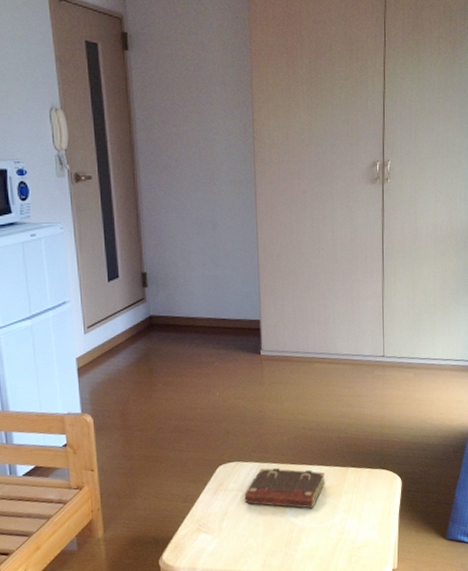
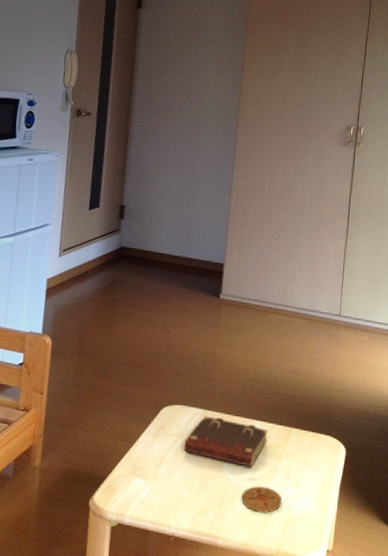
coaster: none [306,523,346,547] -> present [241,486,282,513]

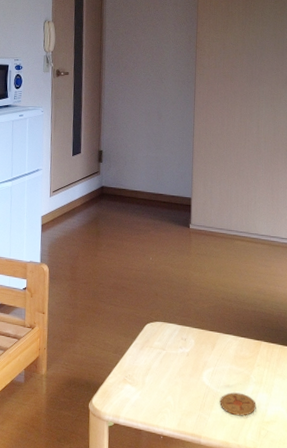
book: present [183,416,268,467] -> none [166,331,240,376]

